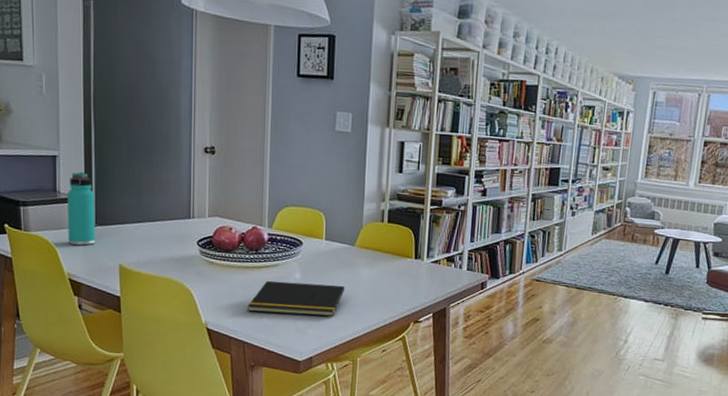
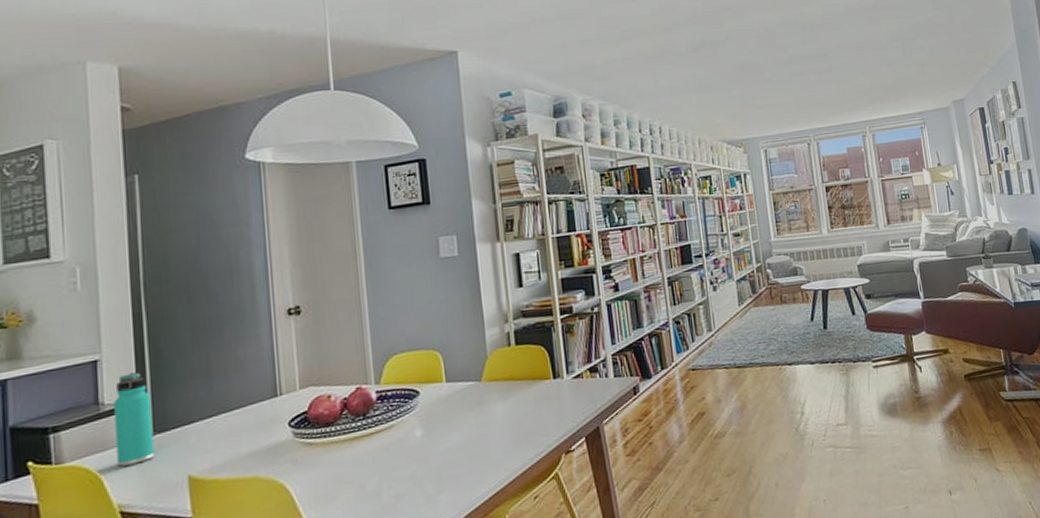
notepad: present [247,280,345,317] -> none [360,431,478,493]

